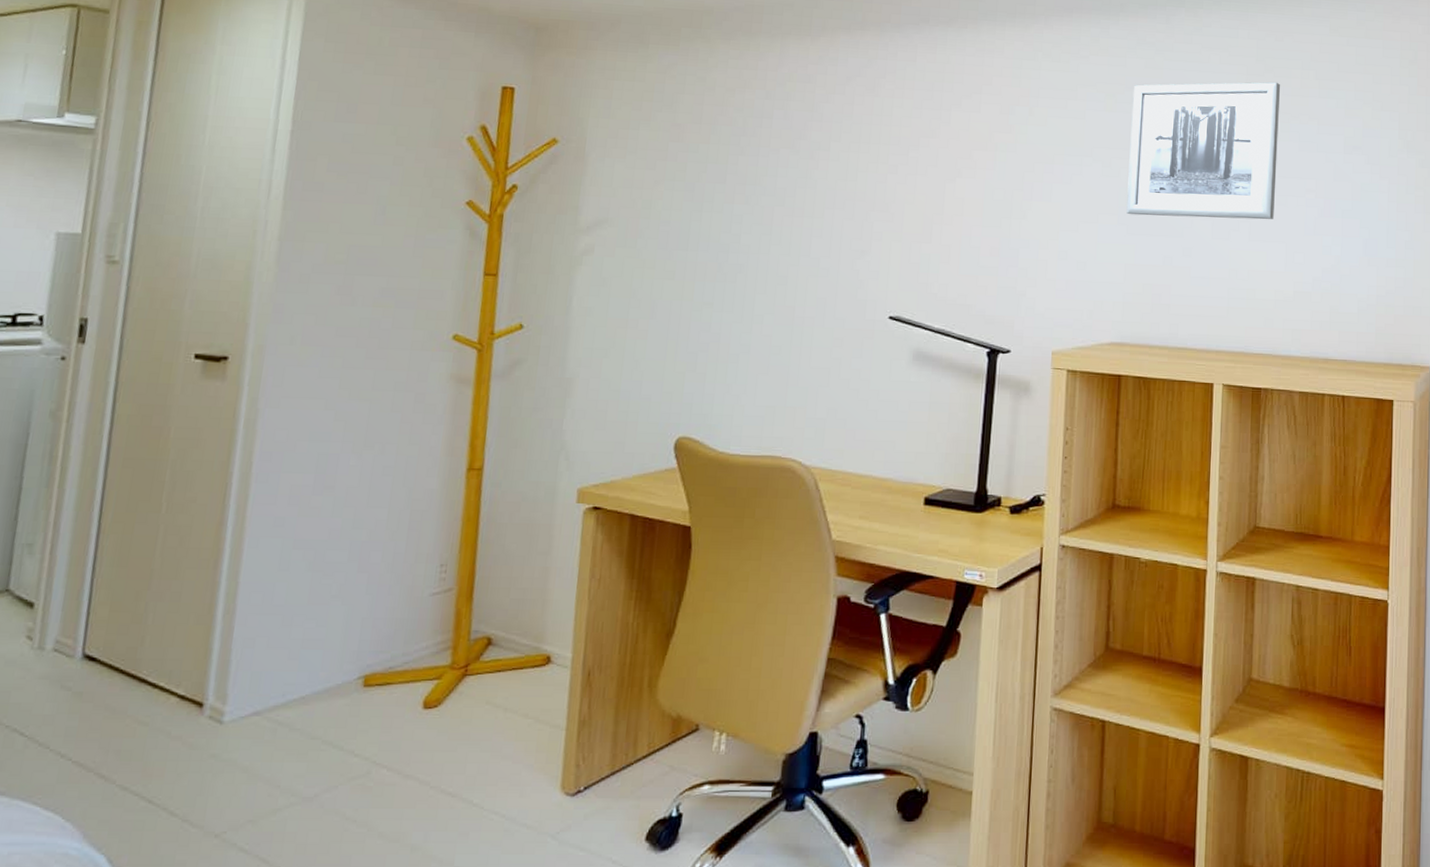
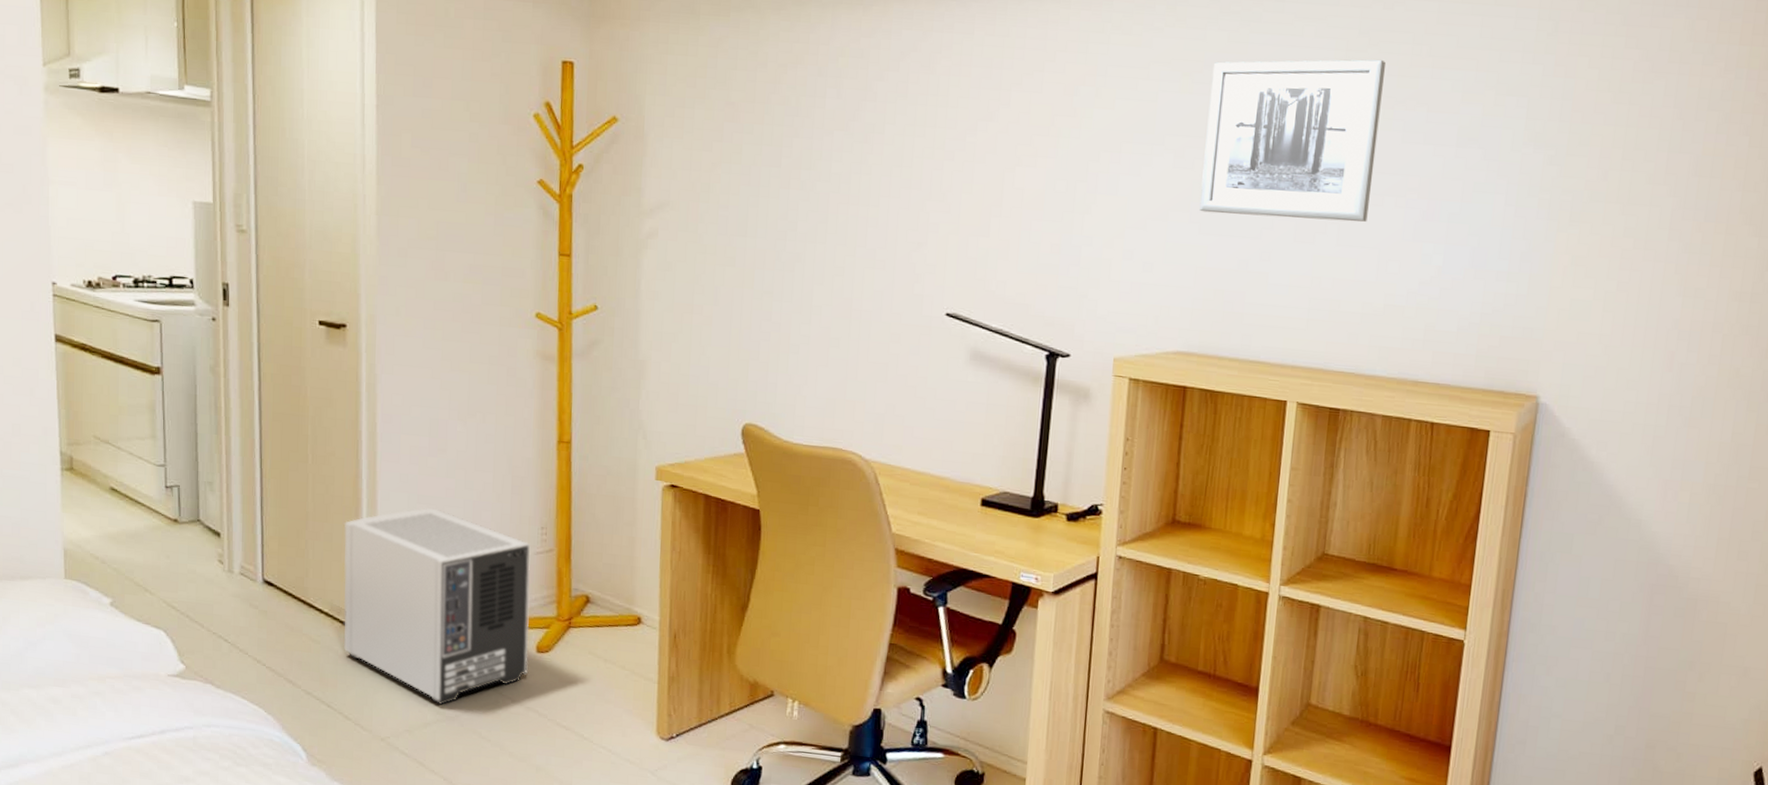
air purifier: none [179,553,427,784] -> present [343,508,531,705]

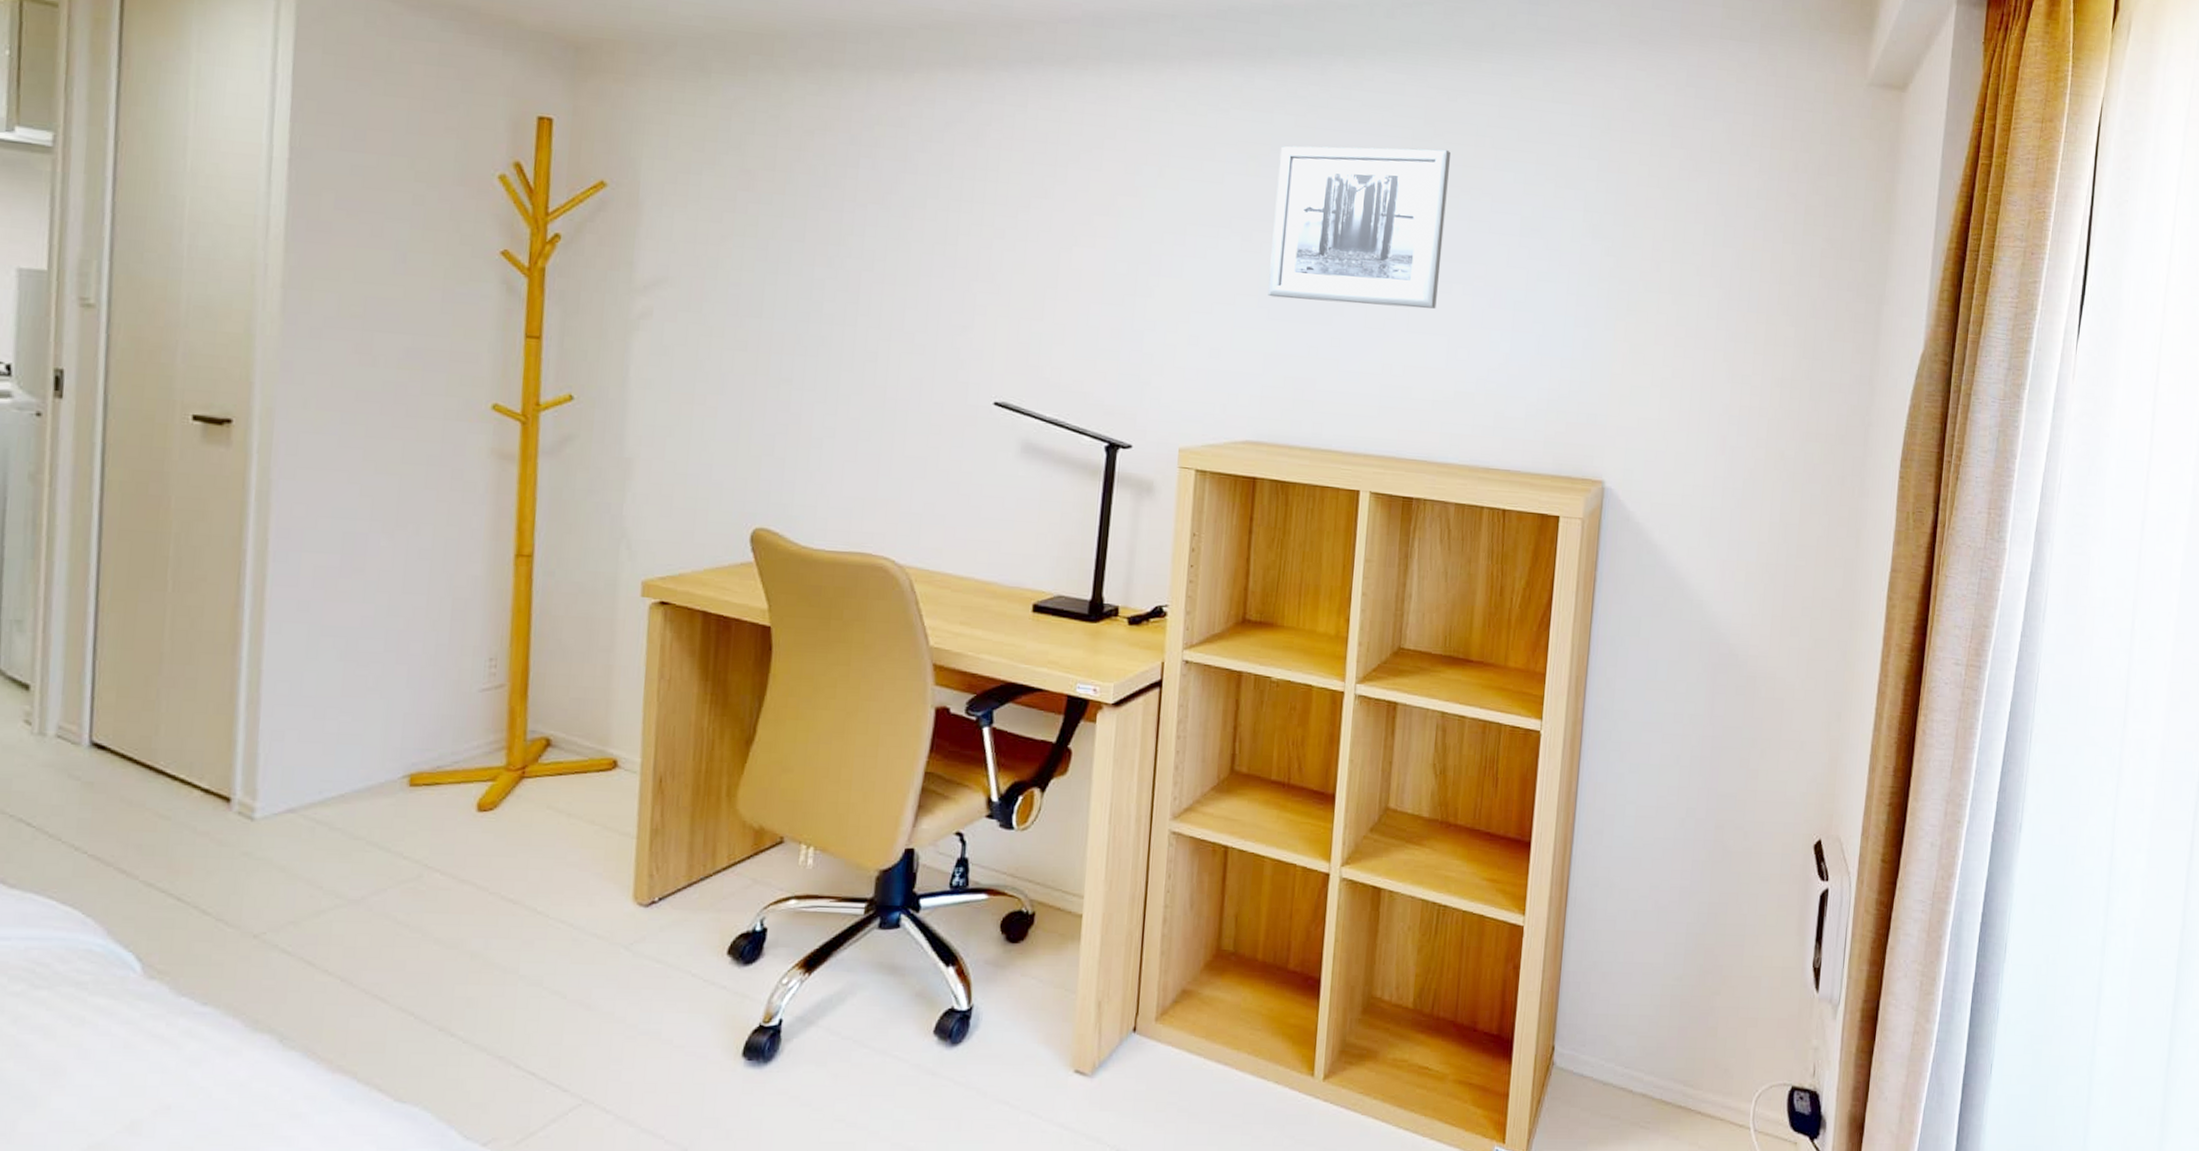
air purifier: present [343,508,531,705] -> none [205,641,475,886]

